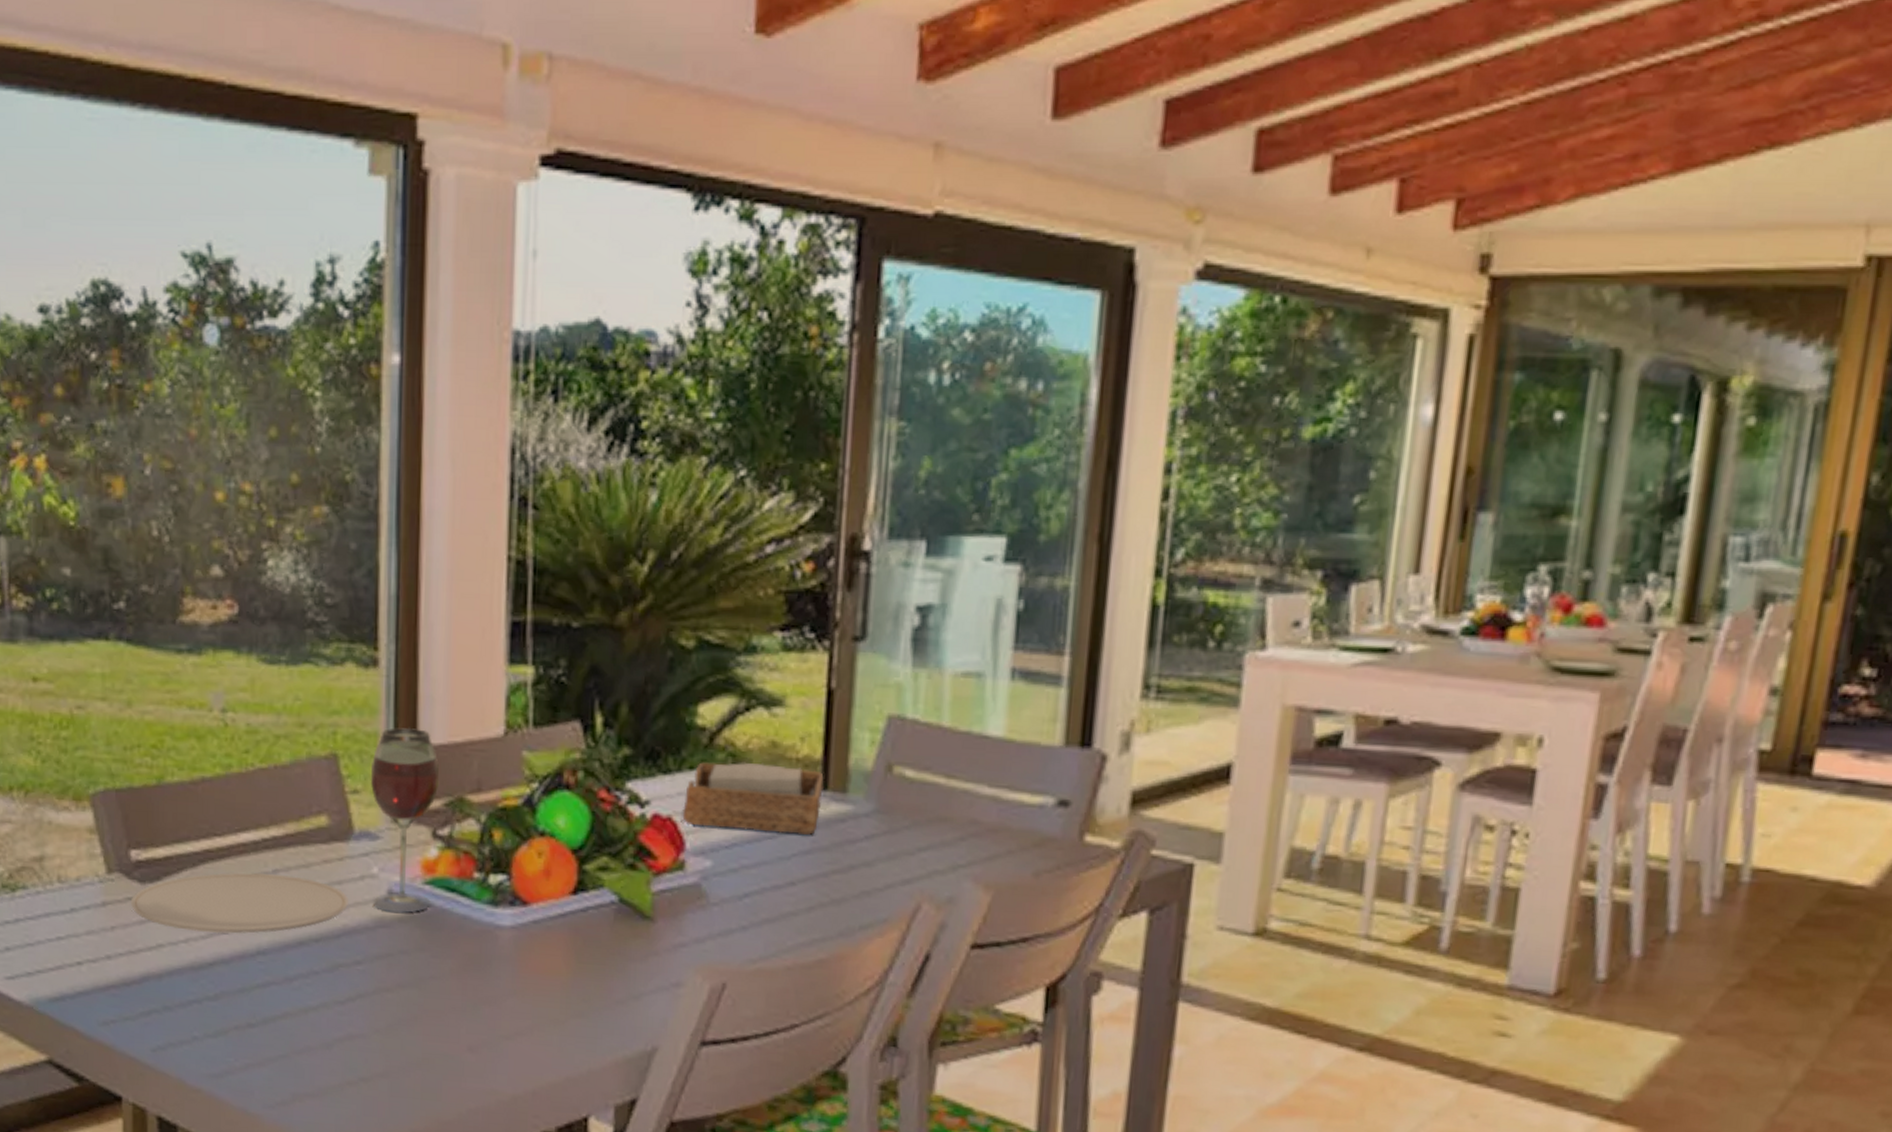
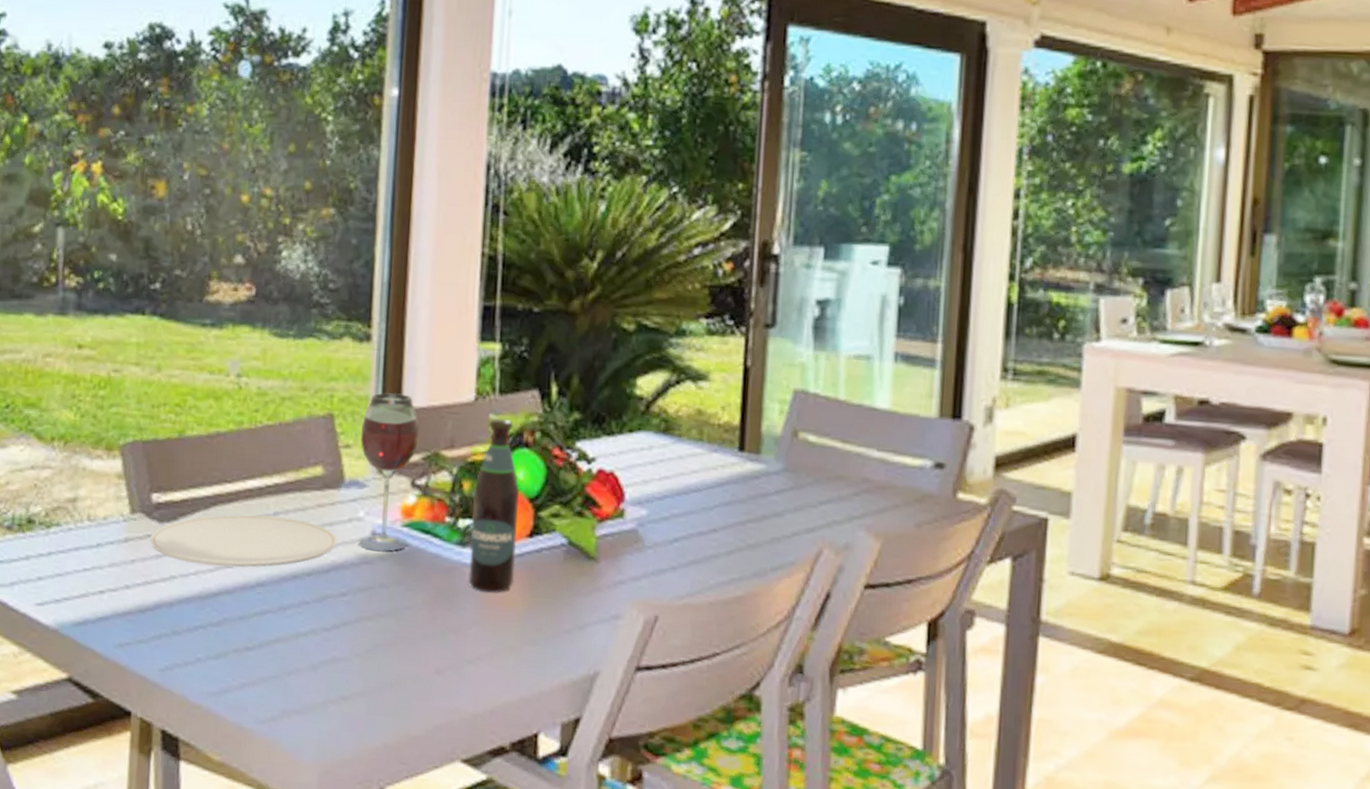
bottle: none [503,755,561,958] -> present [468,418,520,592]
napkin holder: present [682,762,825,836] -> none [623,426,742,490]

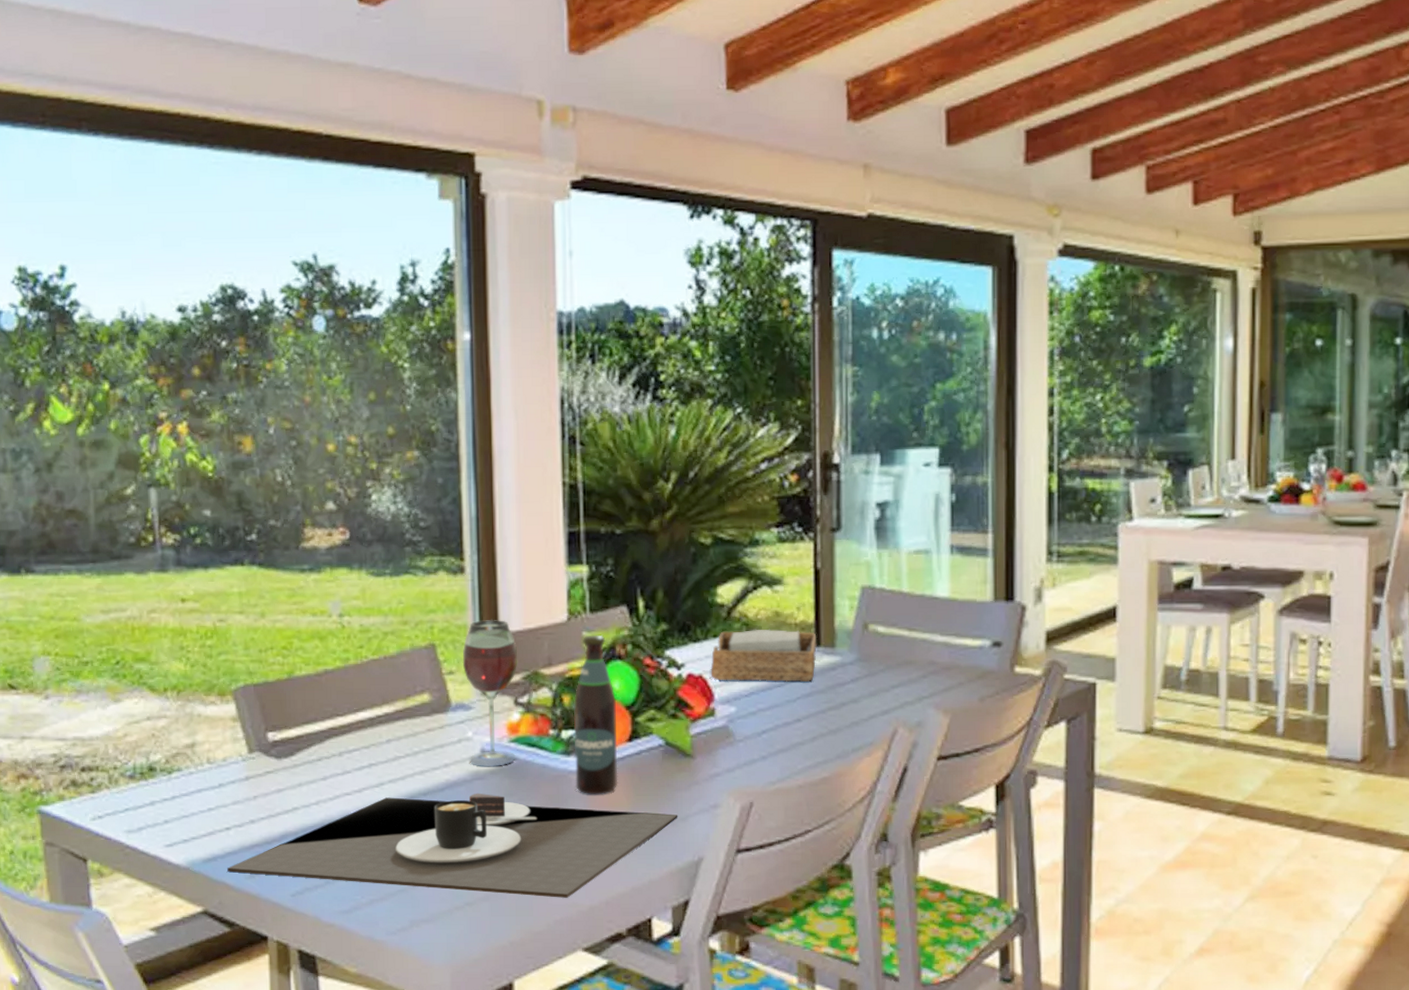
place setting: none [97,574,576,702] -> present [227,792,678,898]
plate: present [149,514,337,568] -> none [269,744,449,795]
napkin holder: none [623,426,742,490] -> present [710,629,818,683]

